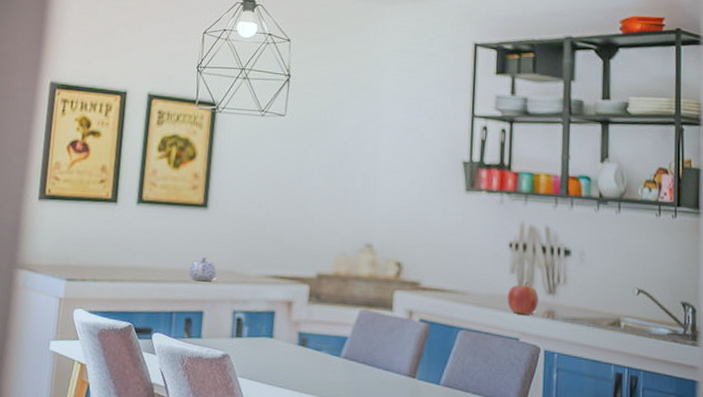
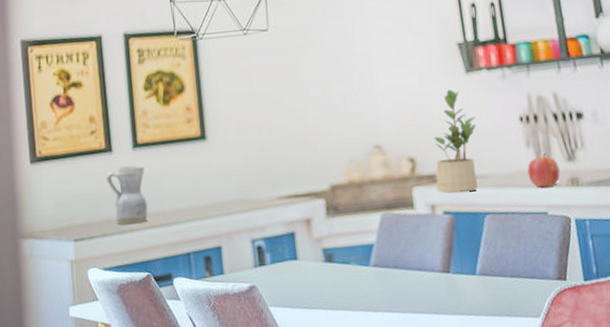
ceramic pitcher: none [107,219,144,275] -> present [106,165,148,225]
teapot: present [188,257,217,281] -> none [198,190,229,216]
potted plant: none [417,204,467,305] -> present [434,90,479,194]

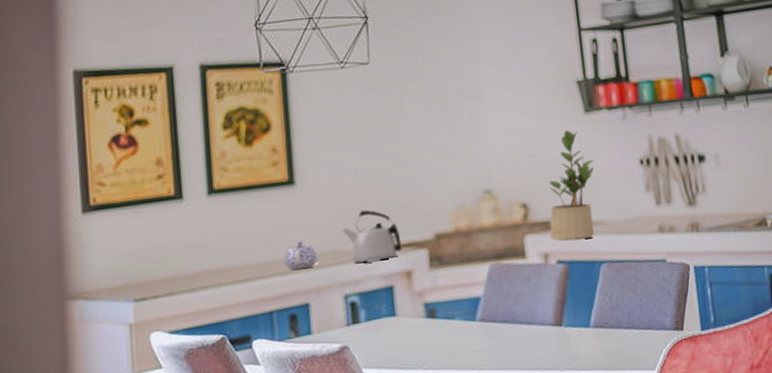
ceramic pitcher: present [106,165,148,225] -> none [175,214,224,282]
teapot: none [198,190,229,216] -> present [284,241,319,270]
kettle: none [248,162,302,212] -> present [342,209,402,264]
fruit: present [527,153,560,188] -> none [646,197,680,234]

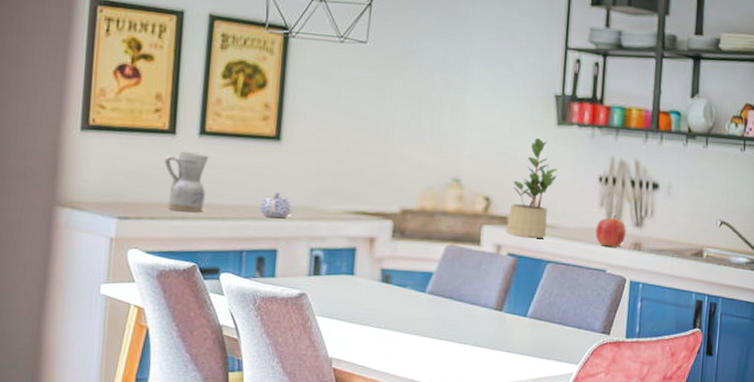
ceramic pitcher: none [175,214,224,282] -> present [164,151,208,212]
kettle: present [342,209,402,264] -> none [318,175,370,225]
fruit: none [646,197,680,234] -> present [595,215,626,247]

